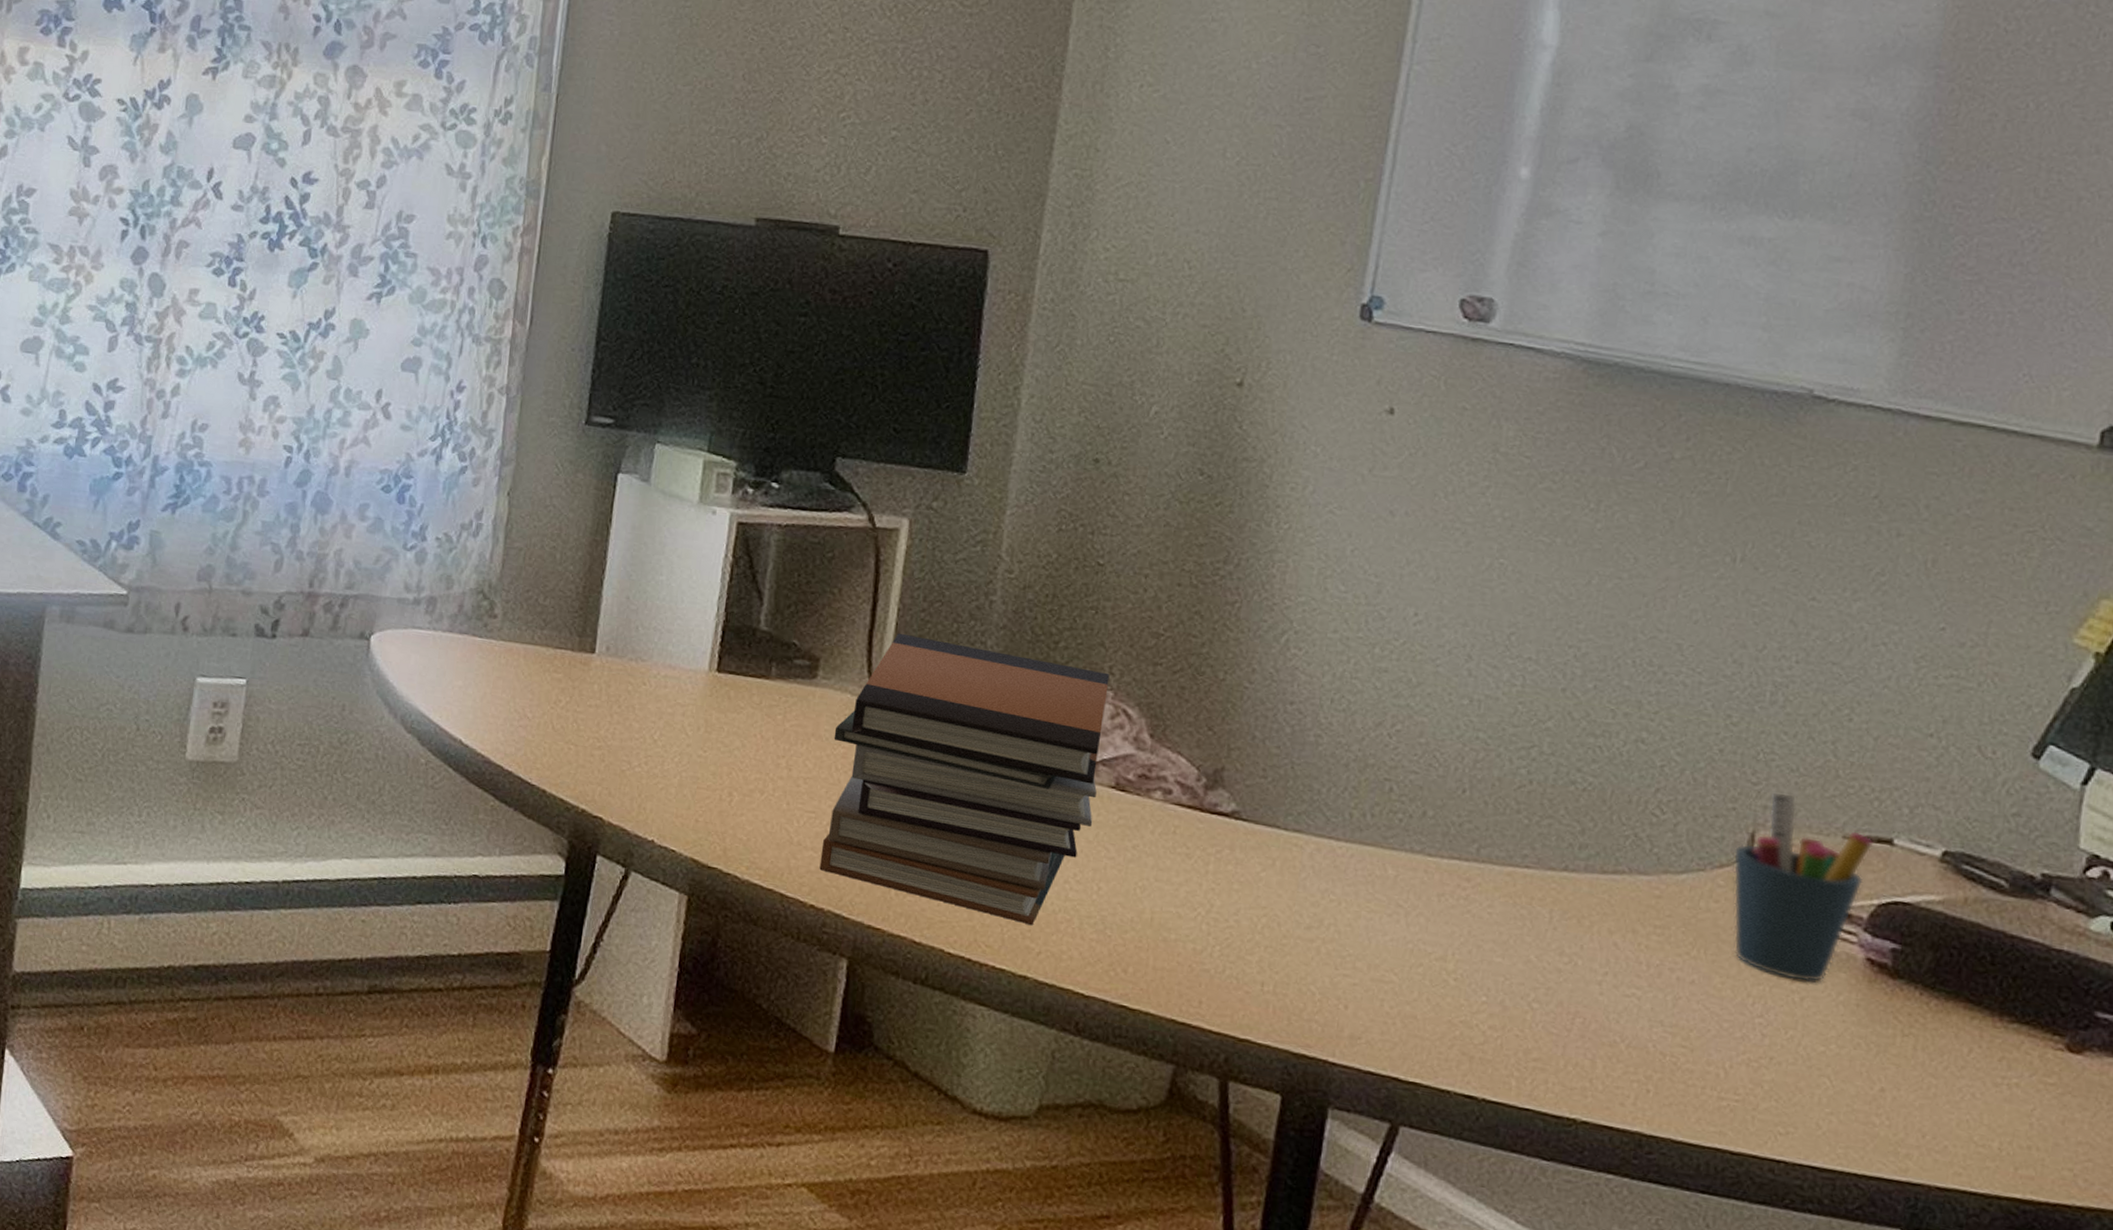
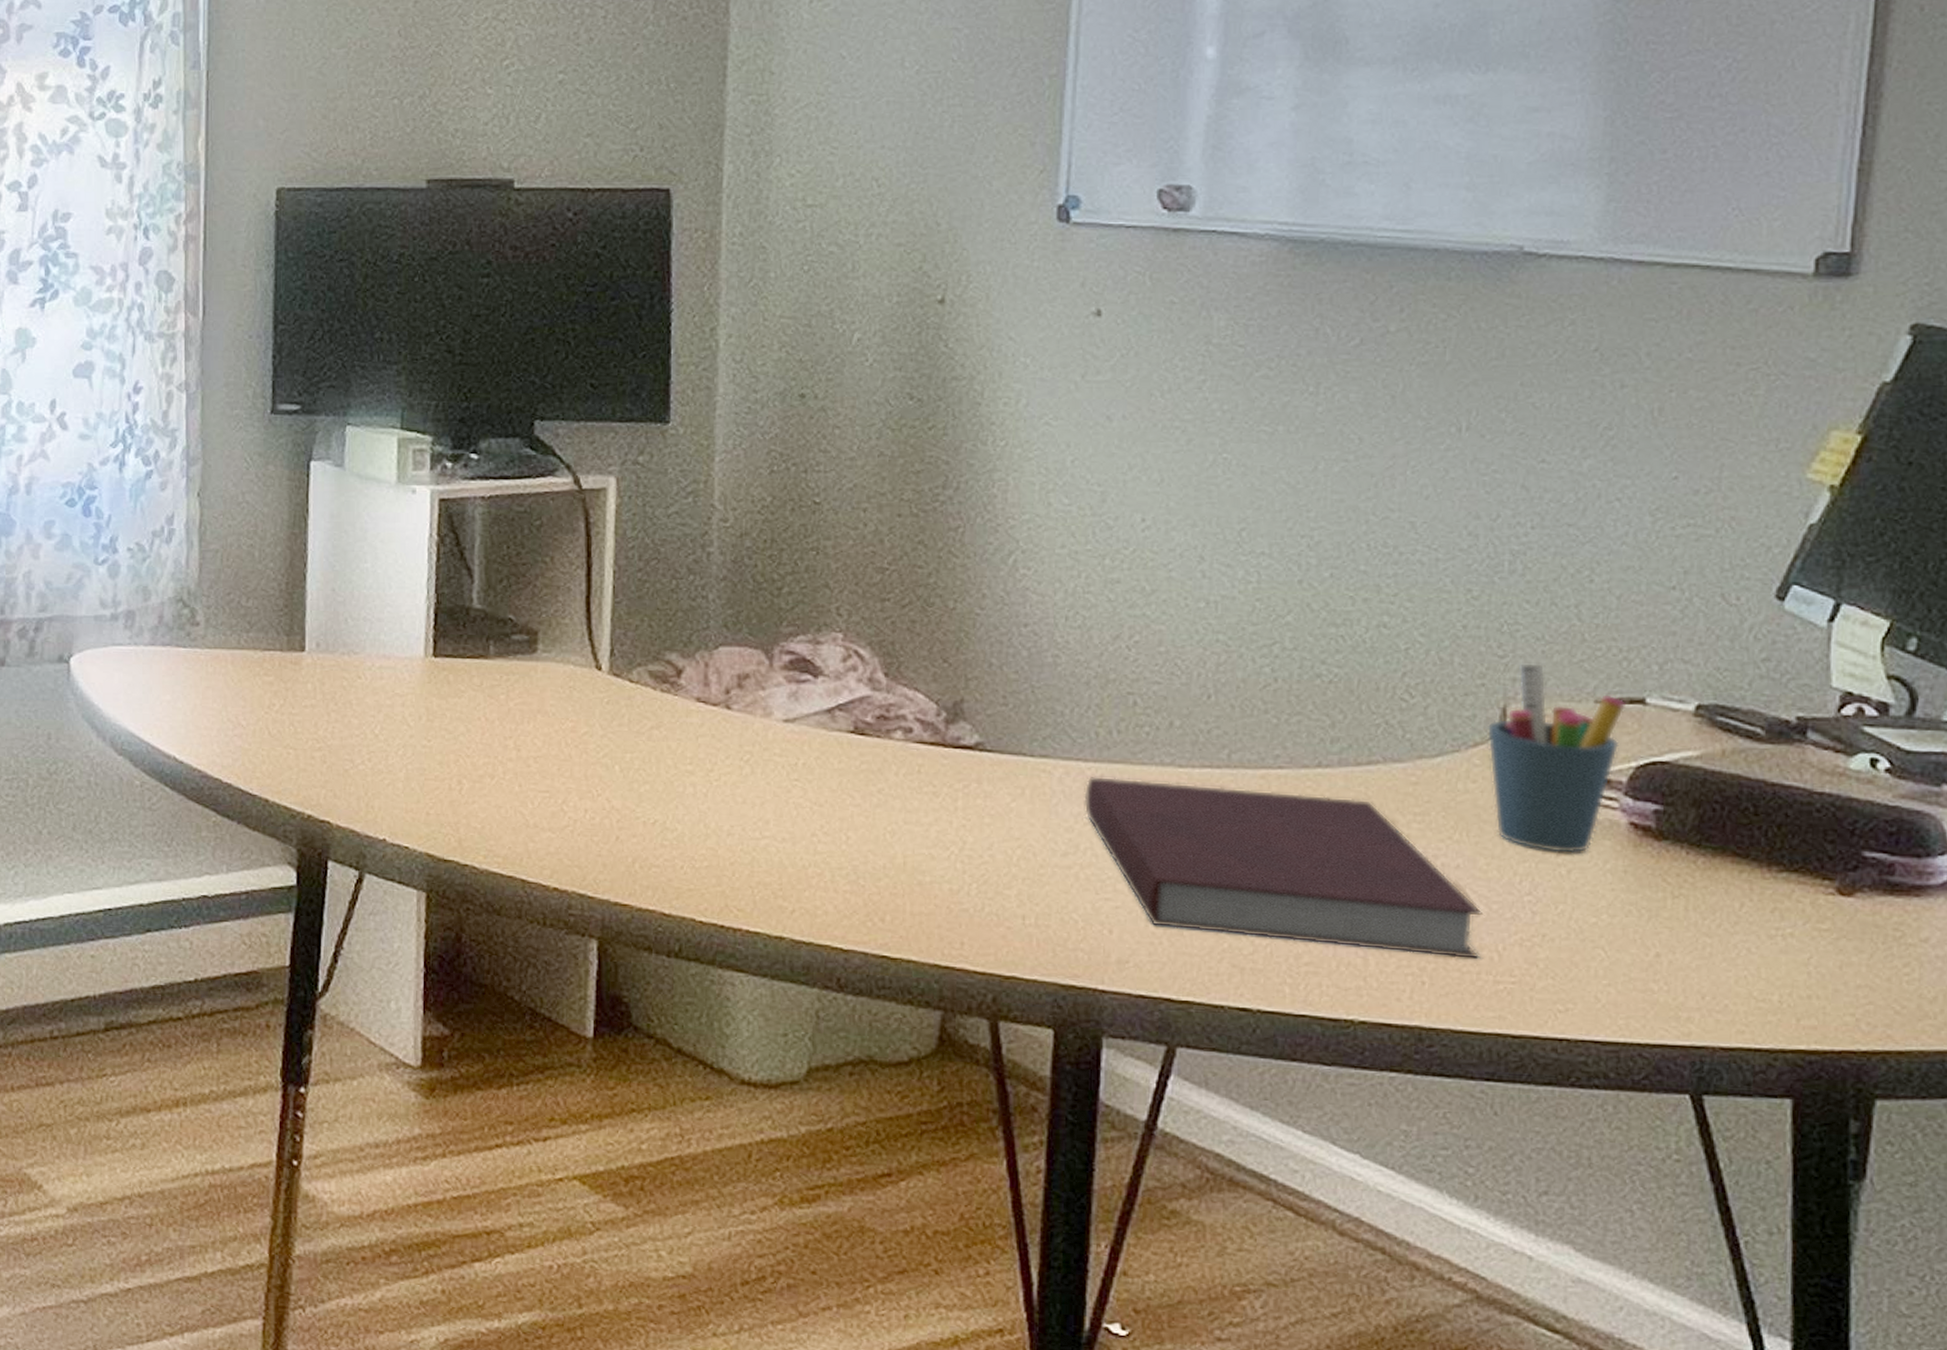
book stack: present [819,632,1110,926] -> none [559,596,837,884]
notebook: none [1331,855,1713,1074] -> present [1084,776,1482,960]

